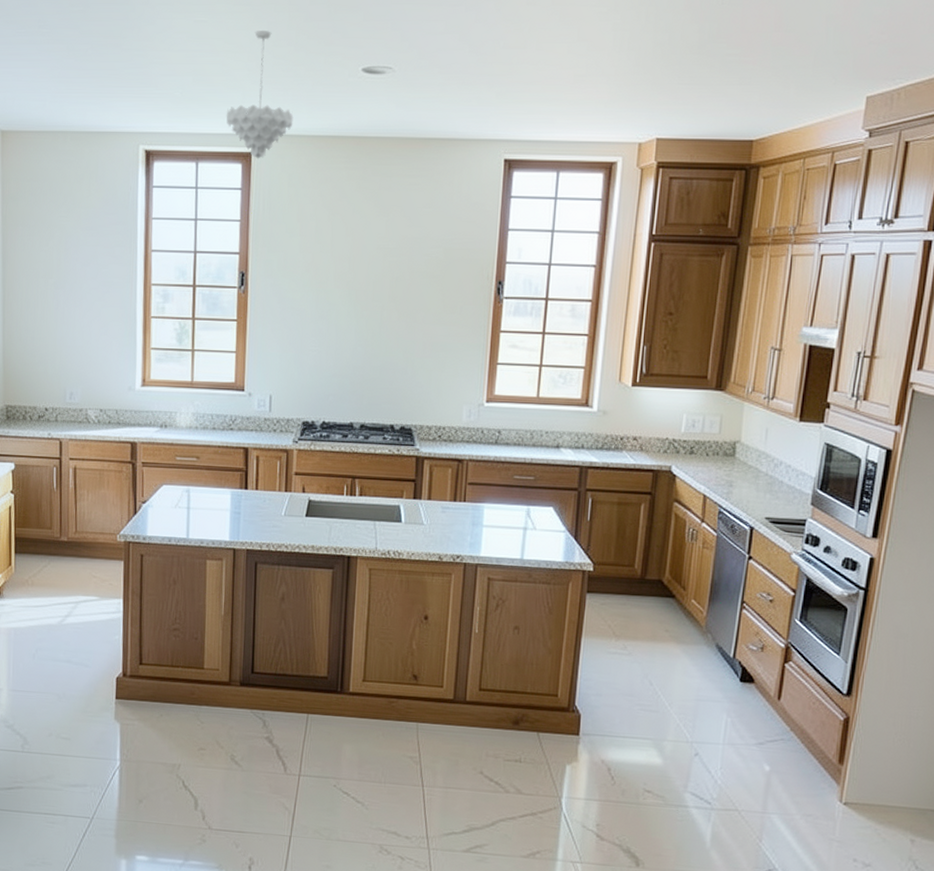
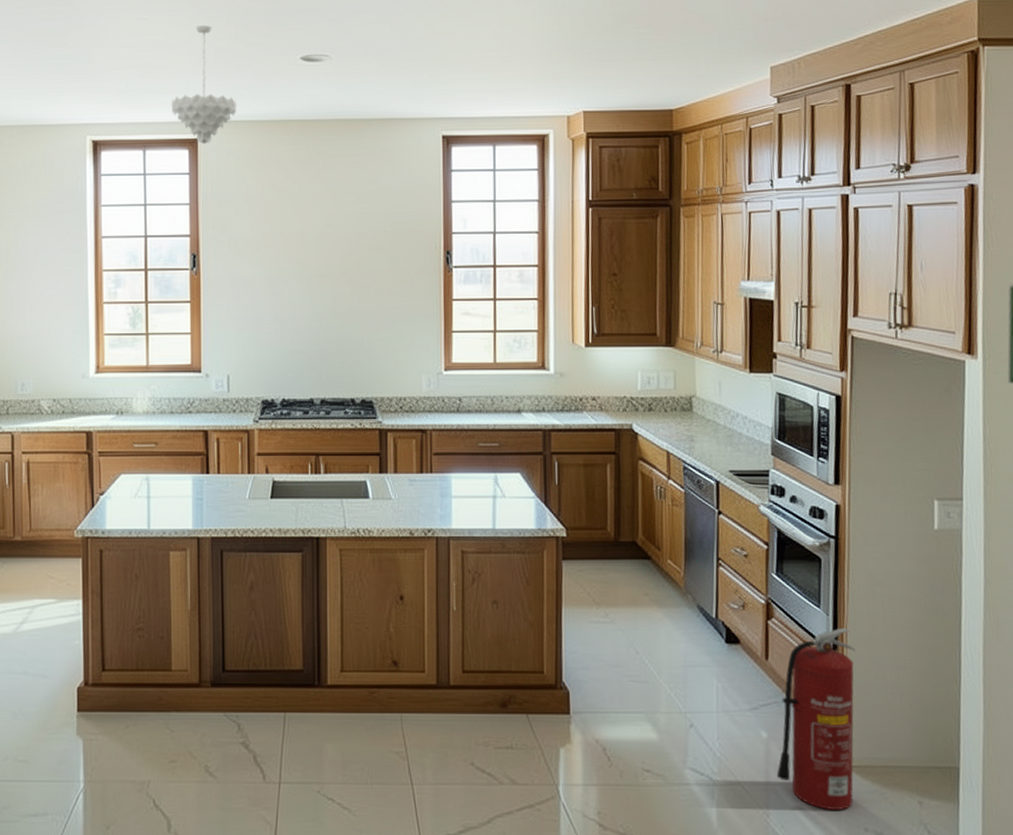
fire extinguisher: none [774,675,869,841] -> present [776,627,855,810]

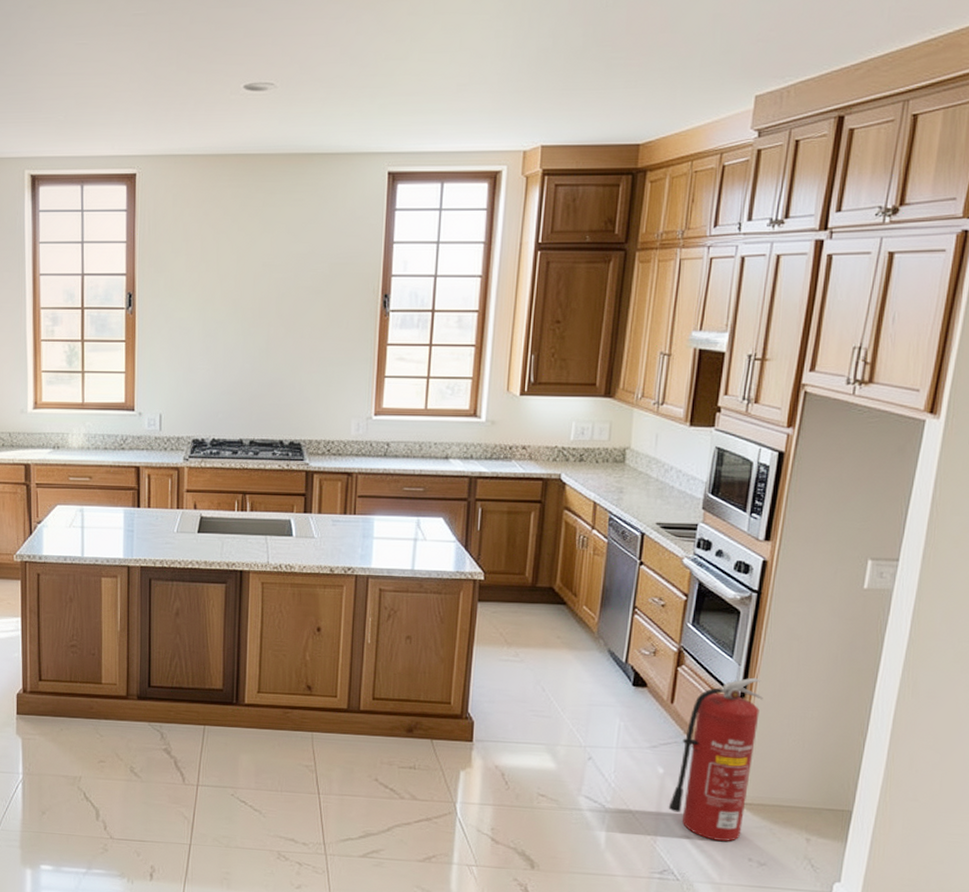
pendant light: present [171,25,237,145] -> none [109,51,177,180]

